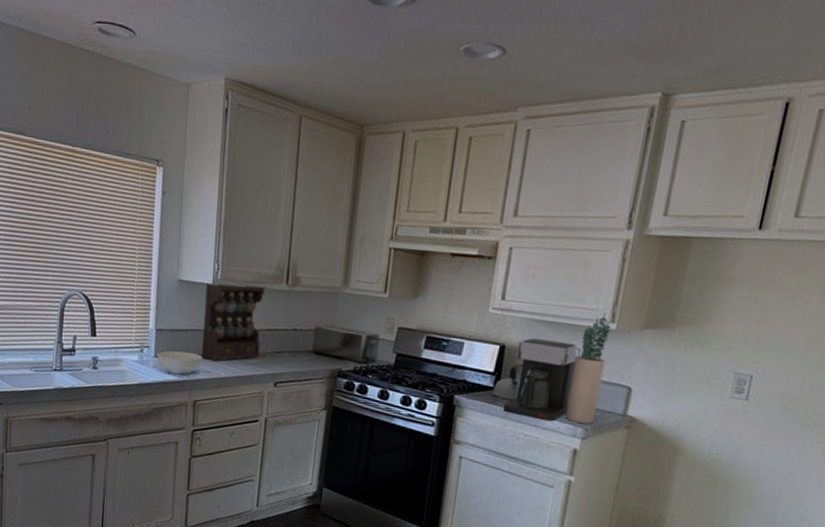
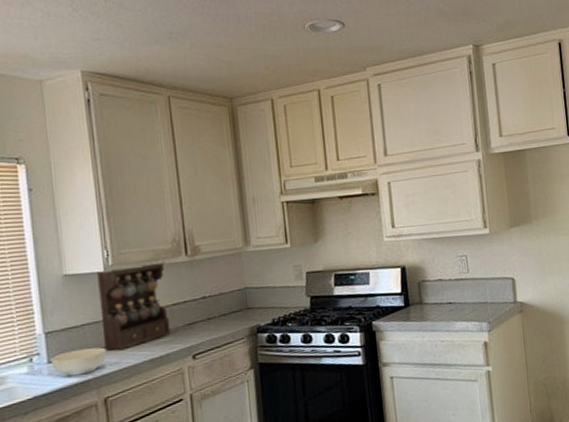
toaster: present [312,324,381,364] -> none [223,281,293,317]
kettle: present [491,366,520,401] -> none [404,283,427,315]
coffee maker: present [502,338,578,422] -> none [415,252,471,326]
vase: present [564,312,611,425] -> none [464,221,494,320]

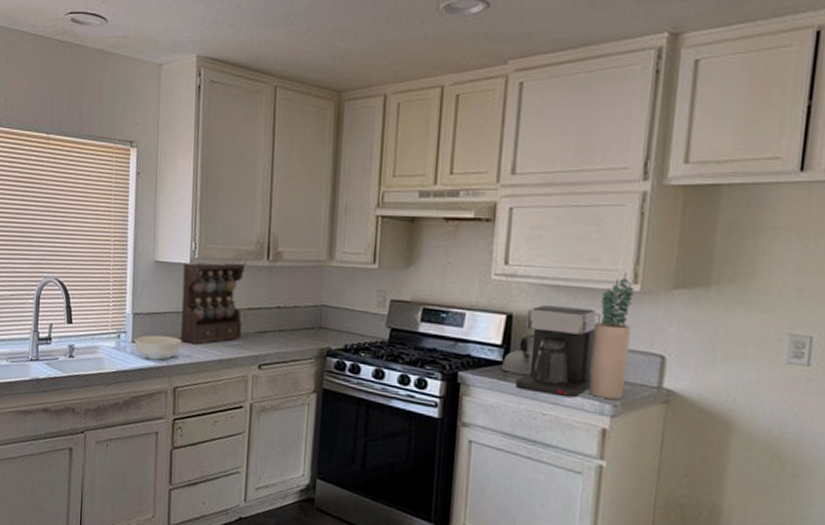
kettle: none [404,283,427,315] -> present [500,337,533,376]
coffee maker: none [415,252,471,326] -> present [514,304,597,398]
vase: none [464,221,494,320] -> present [588,272,634,401]

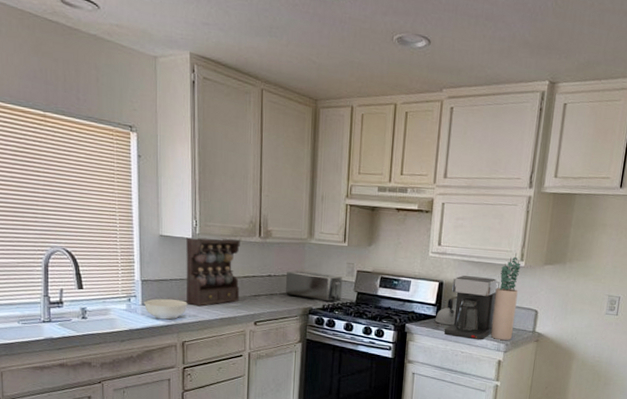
toaster: none [297,299,372,342] -> present [285,270,343,303]

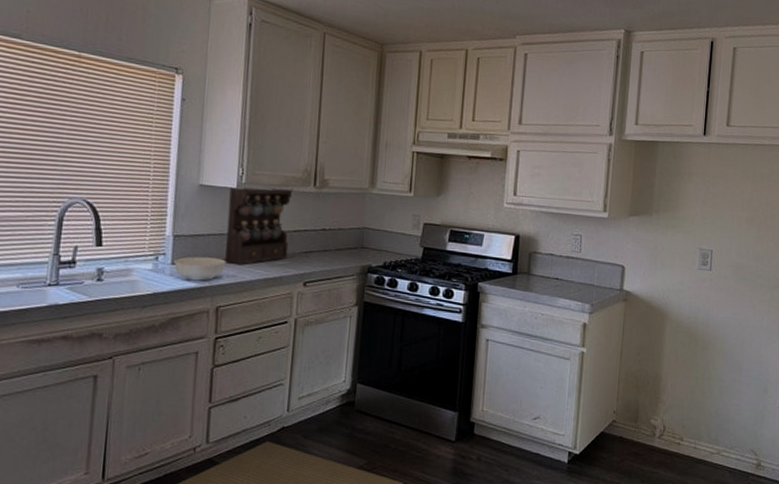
toaster: present [285,270,343,303] -> none [341,223,408,260]
kettle: present [434,298,456,326] -> none [510,253,534,284]
coffee maker: present [443,275,498,341] -> none [521,227,579,301]
vase: present [490,253,521,341] -> none [574,203,604,301]

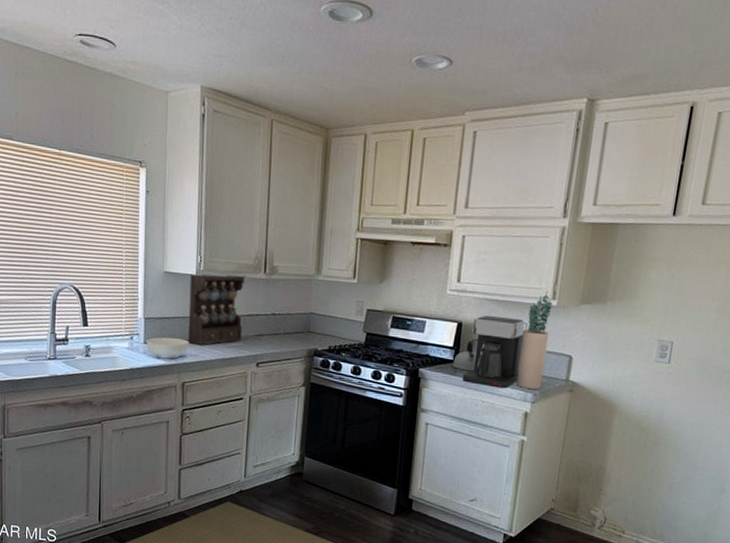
kettle: none [510,253,534,284] -> present [451,340,476,372]
coffee maker: none [521,227,579,301] -> present [462,315,525,389]
vase: none [574,203,604,301] -> present [516,291,553,390]

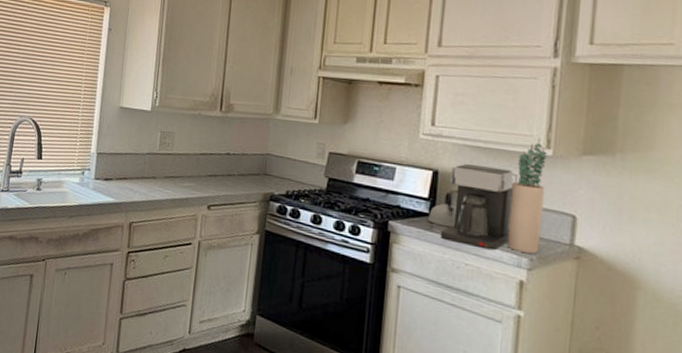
bowl: present [146,337,189,360] -> none [97,173,140,197]
spice rack: present [188,273,245,346] -> none [139,109,200,185]

